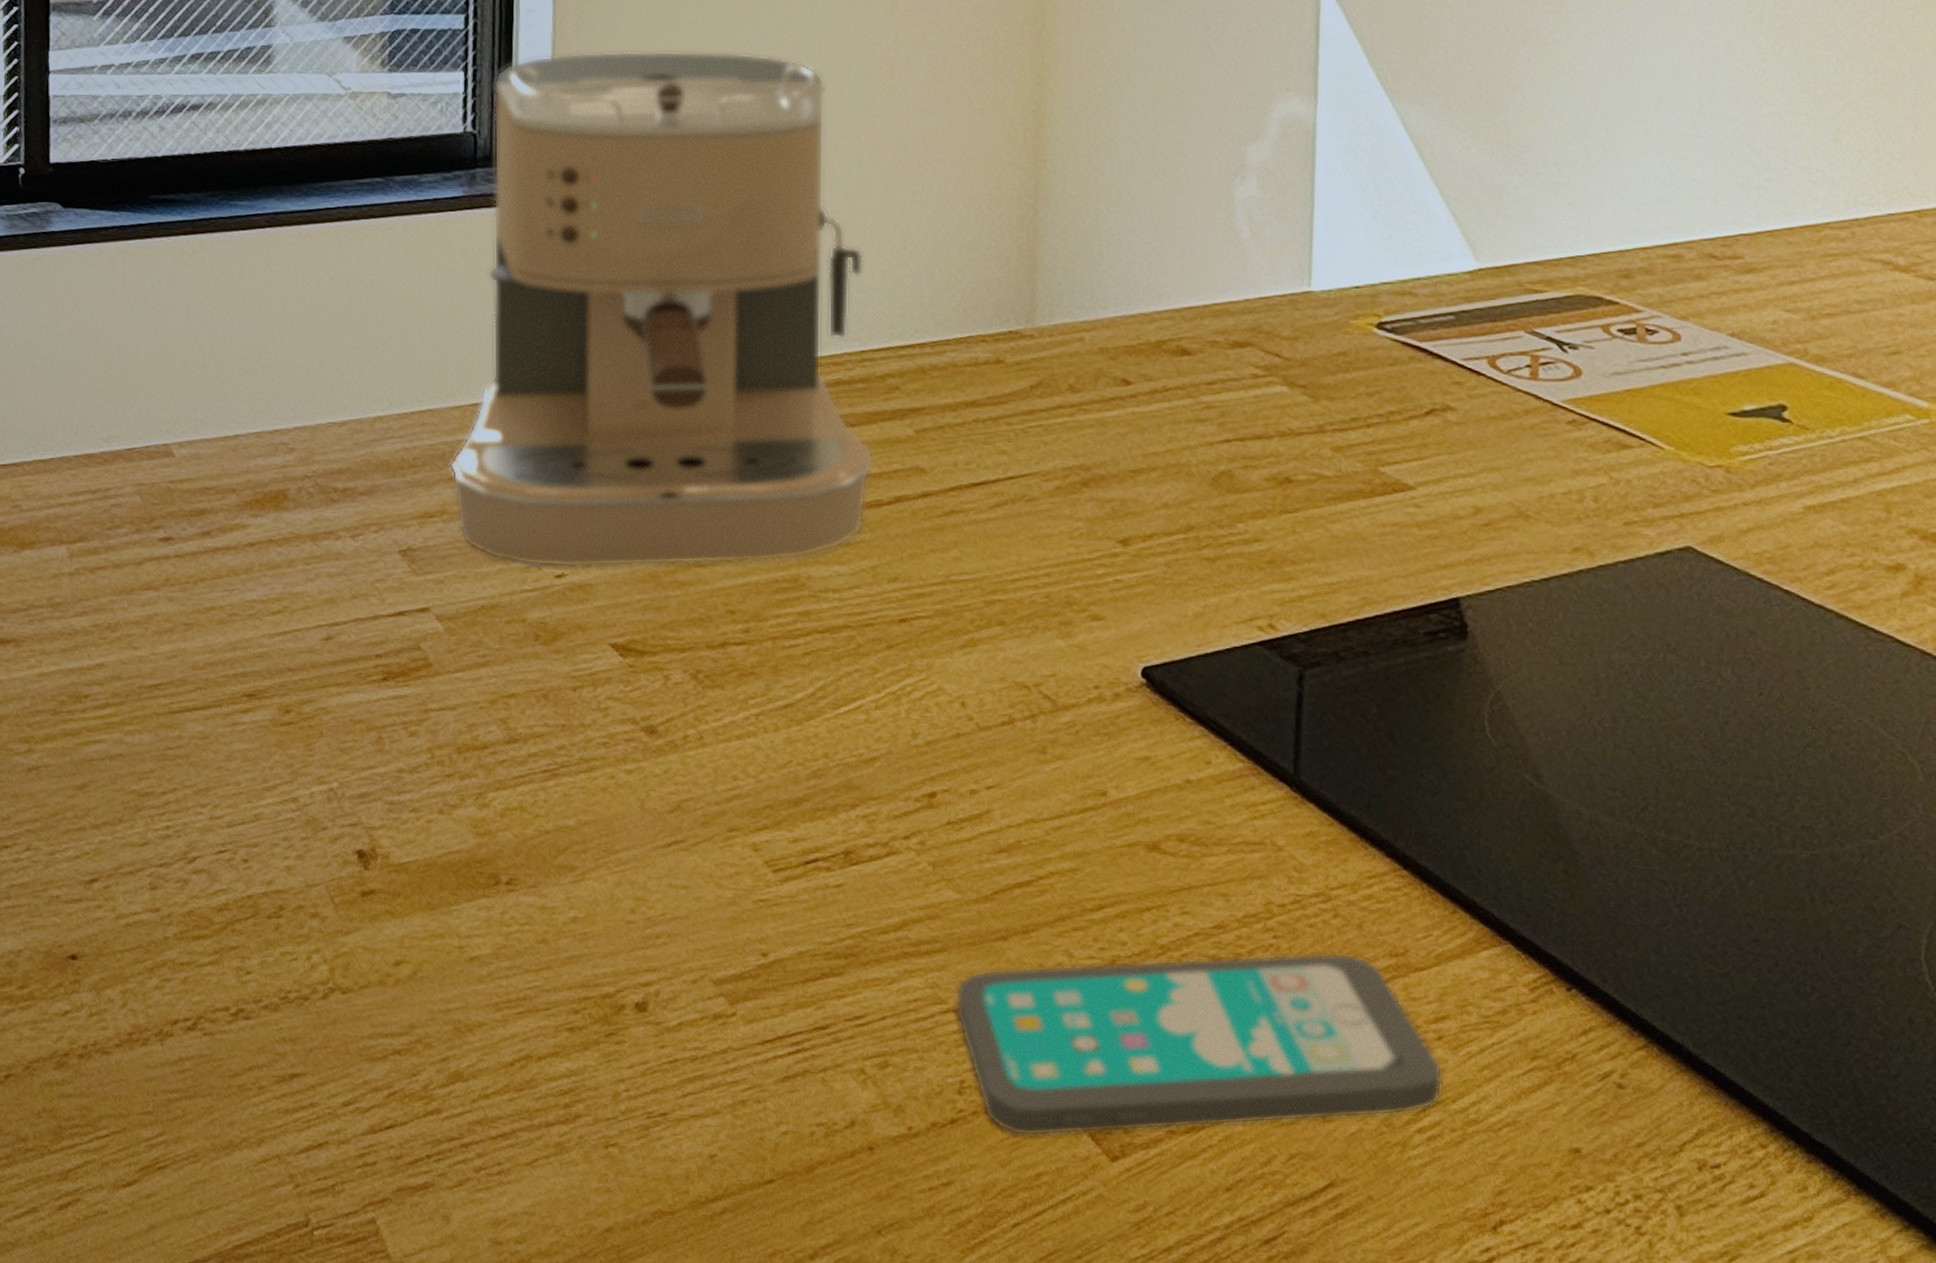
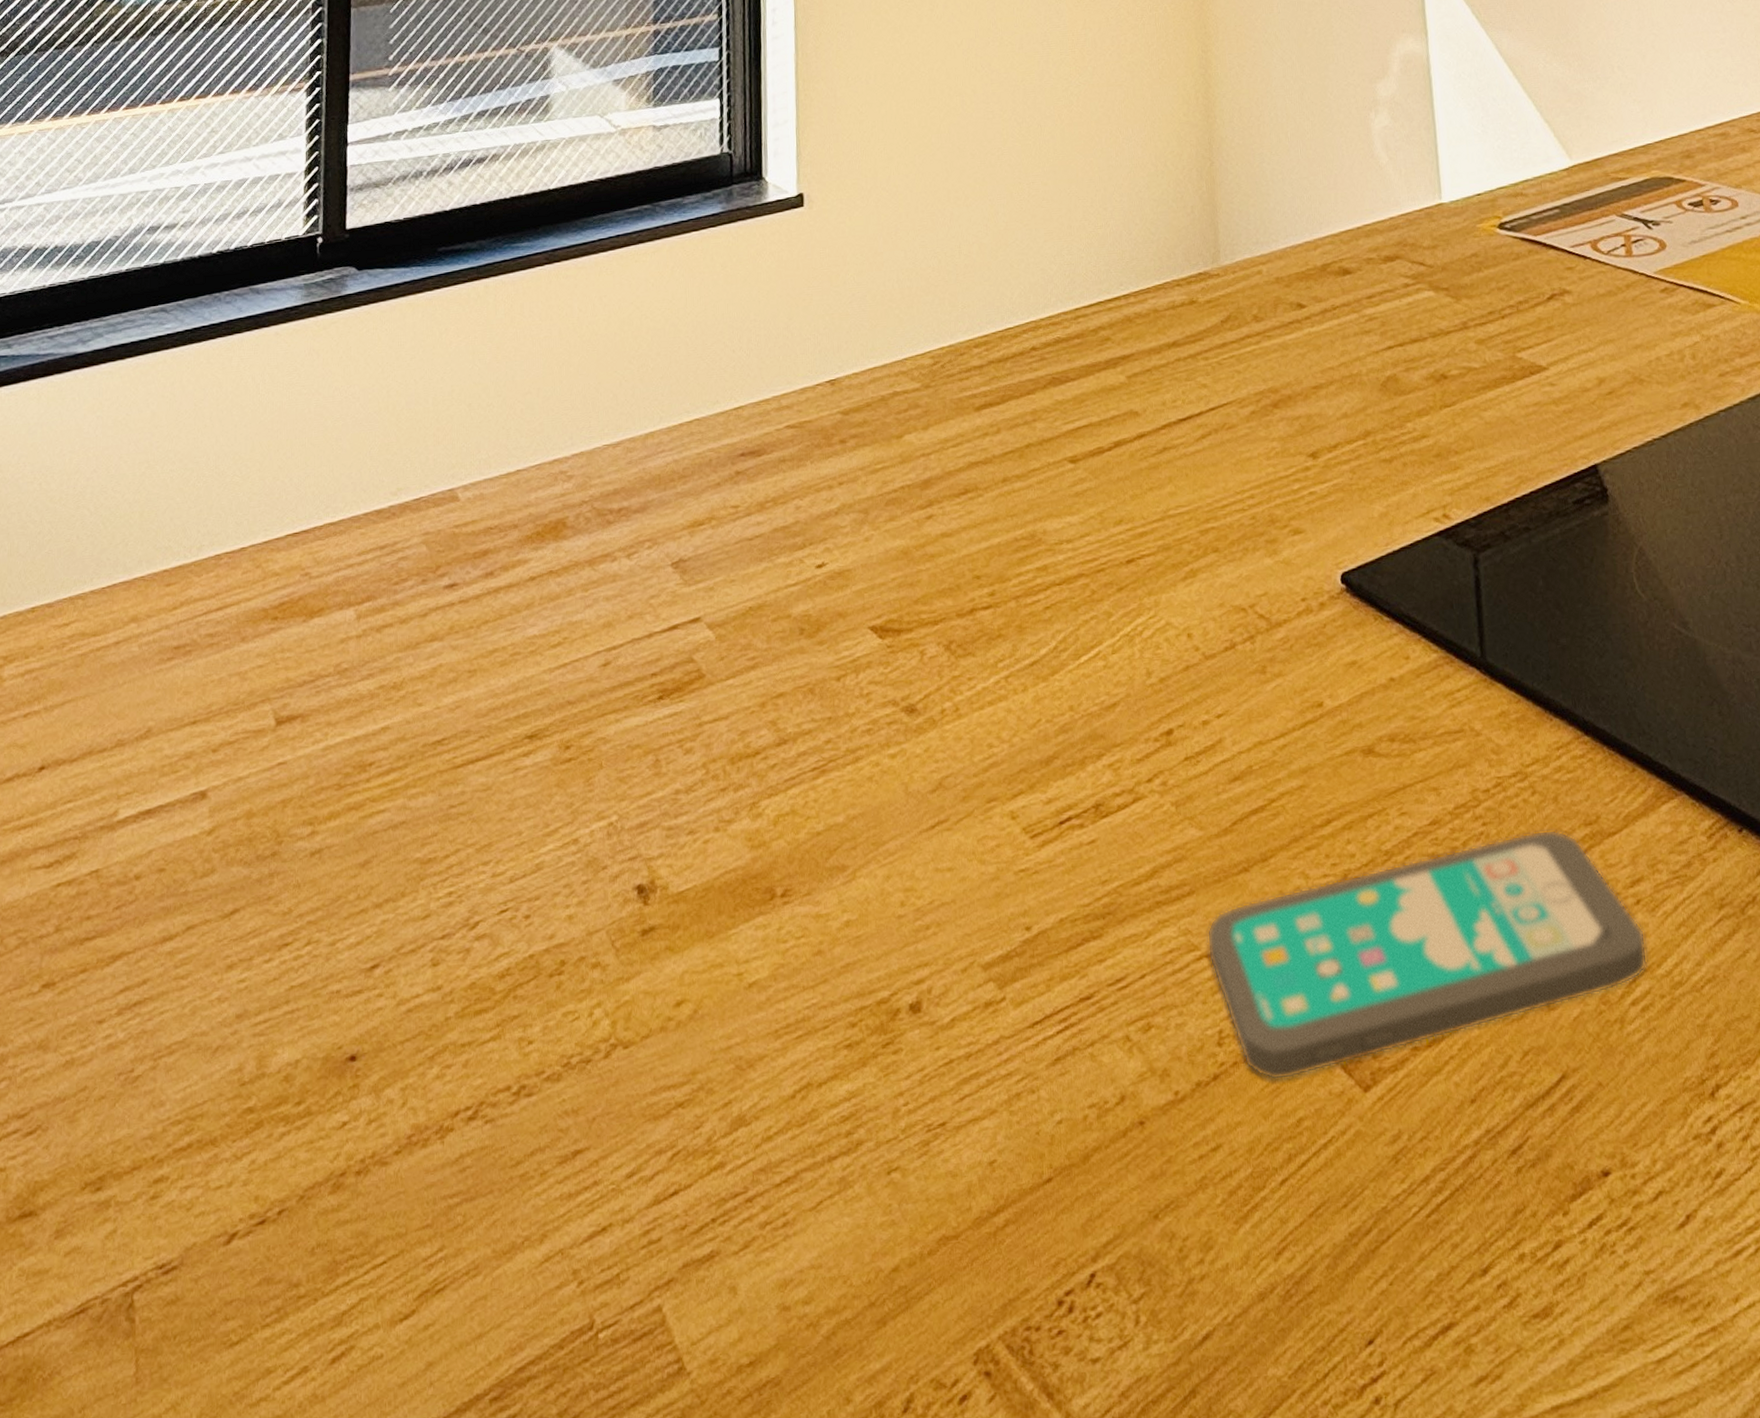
coffee maker: present [450,50,874,568] -> none [717,53,1093,560]

